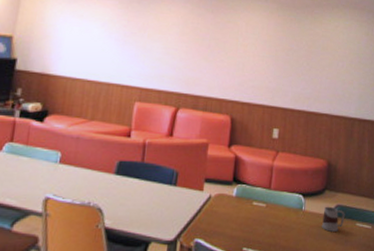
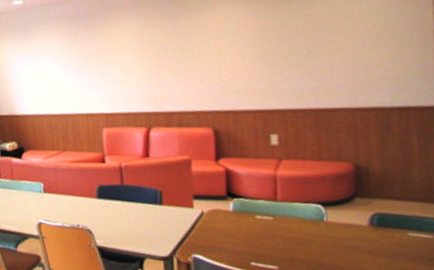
mug: present [321,206,345,232] -> none [353,215,389,244]

